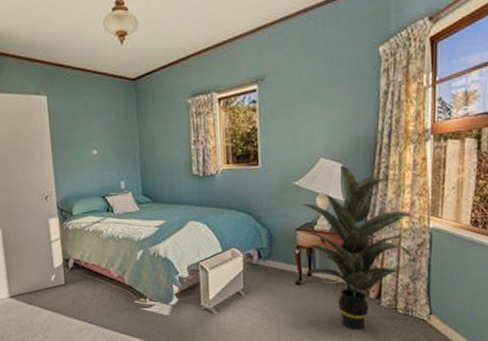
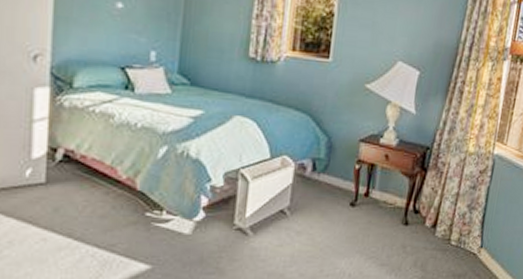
indoor plant: present [300,165,423,331] -> none [362,73,489,263]

